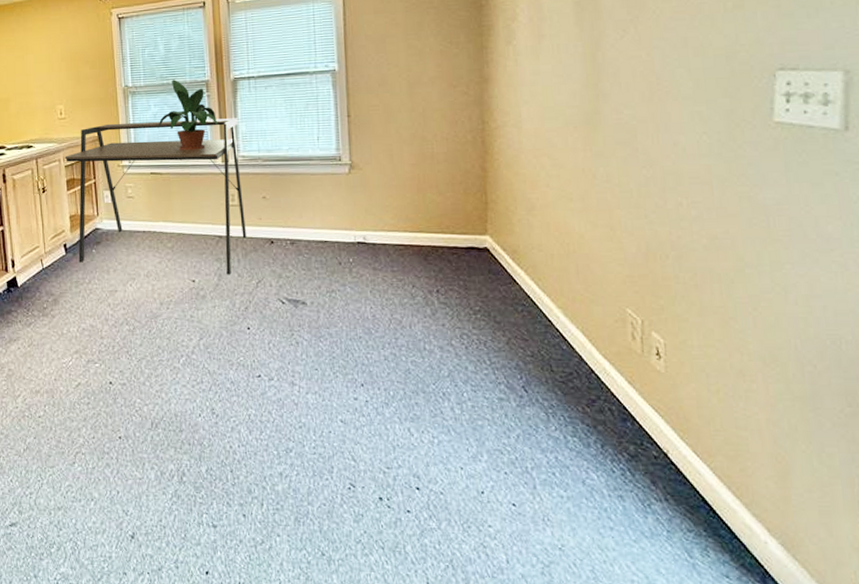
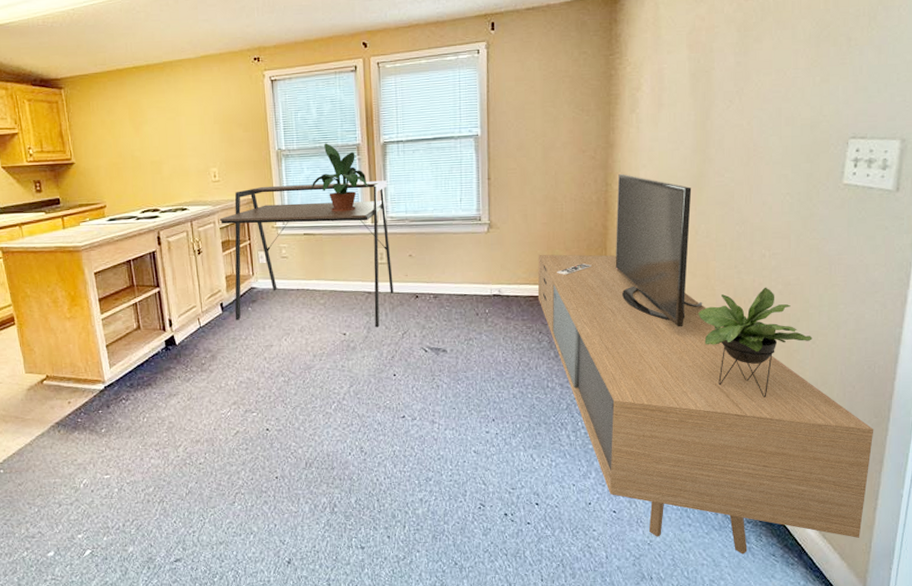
media console: none [407,111,850,572] -> present [537,174,874,554]

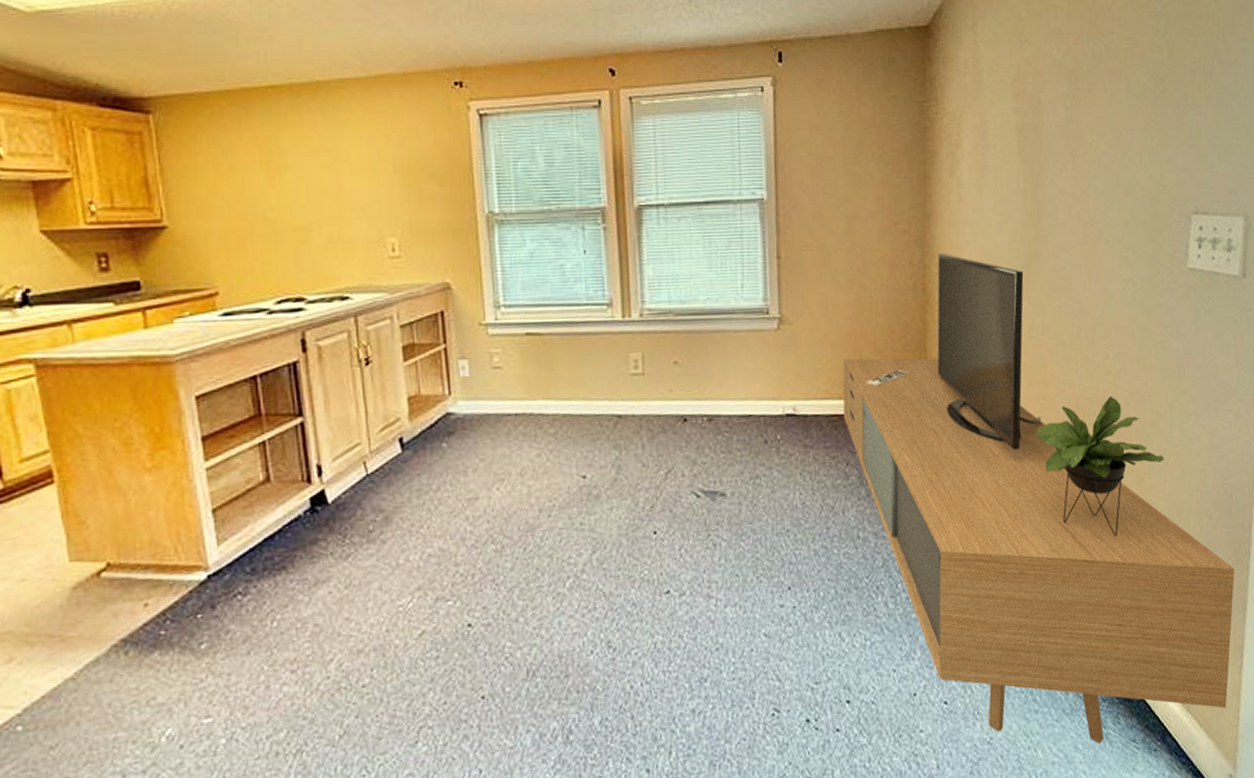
desk: present [219,180,394,328] -> none [399,258,654,466]
potted plant: present [310,143,368,212] -> none [535,205,617,302]

